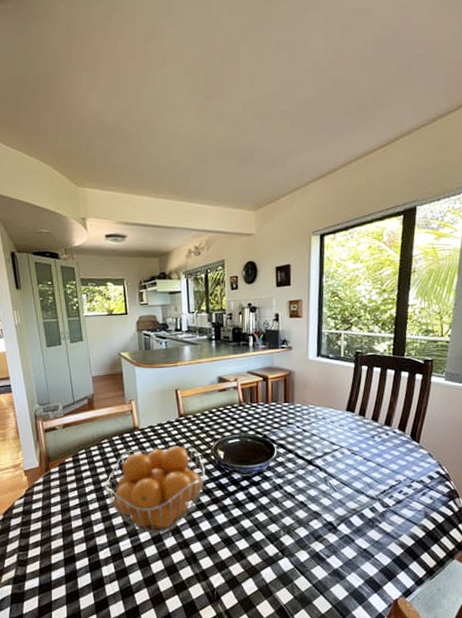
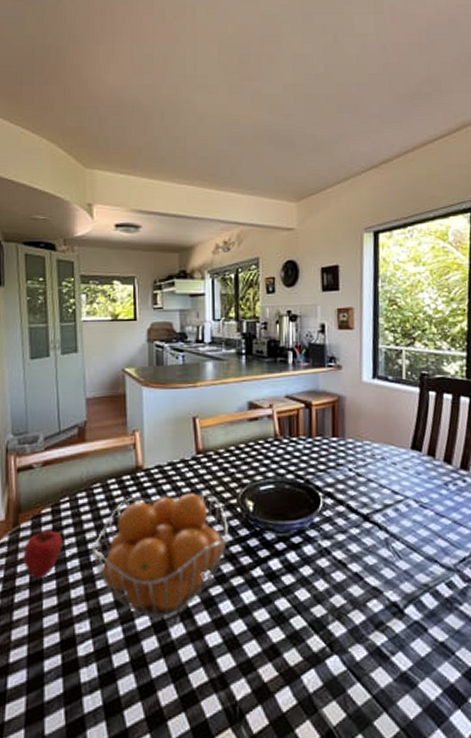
apple: none [54,473,83,508] -> present [23,530,63,579]

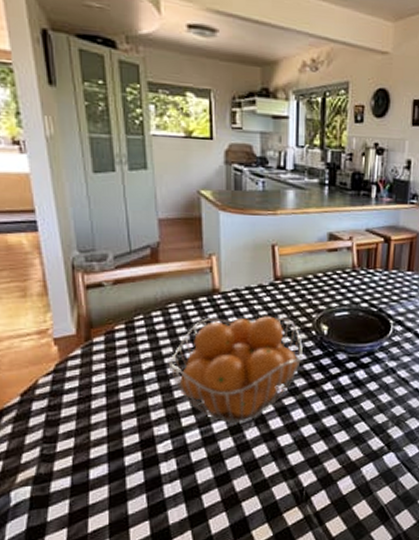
apple: present [23,530,63,579] -> none [97,345,138,388]

